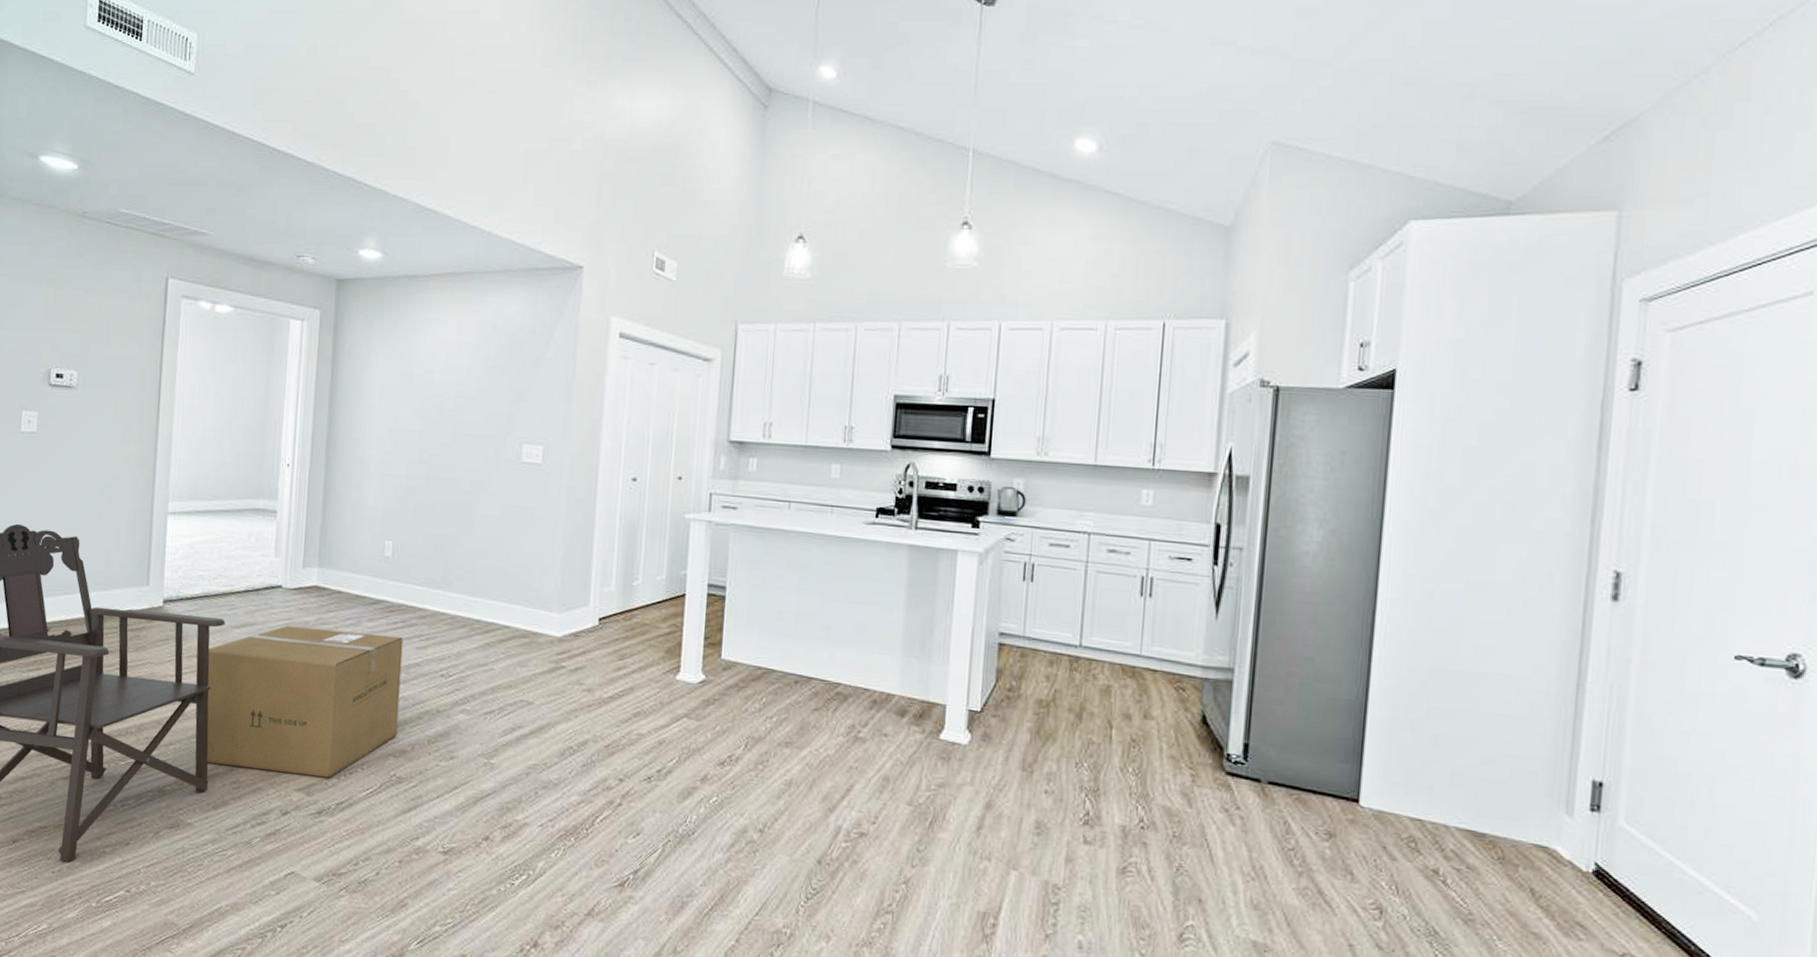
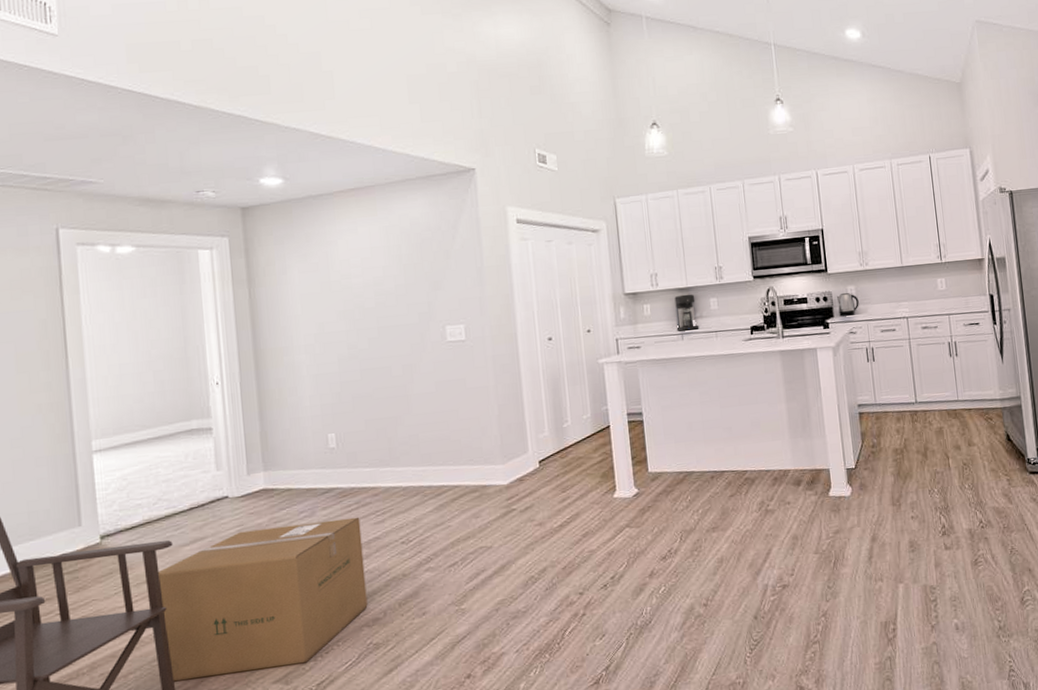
coffee maker: none [785,454,814,499] -> present [674,295,699,331]

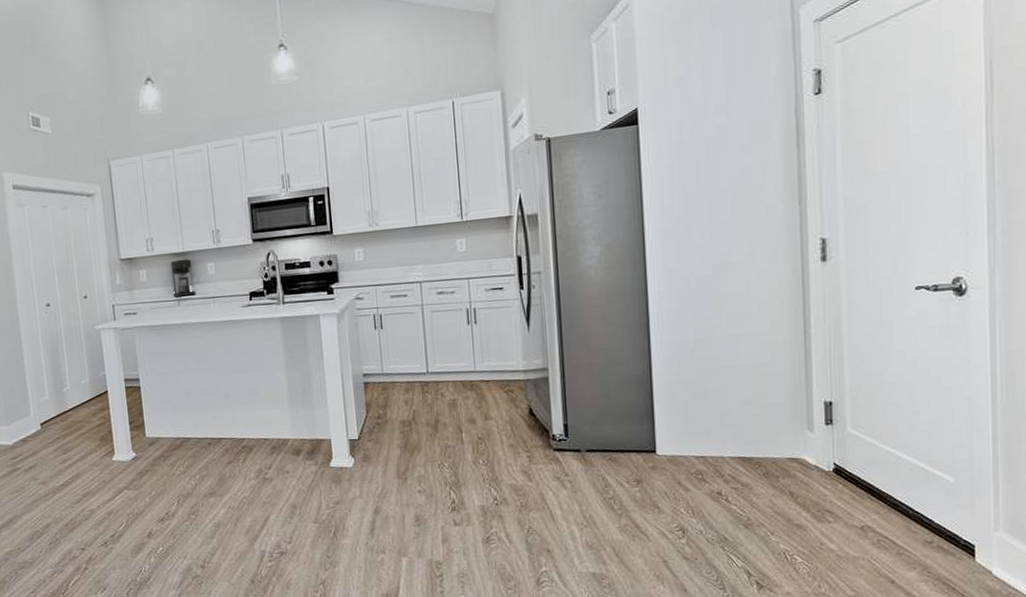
kettle: present [836,292,859,317] -> none [342,255,367,281]

